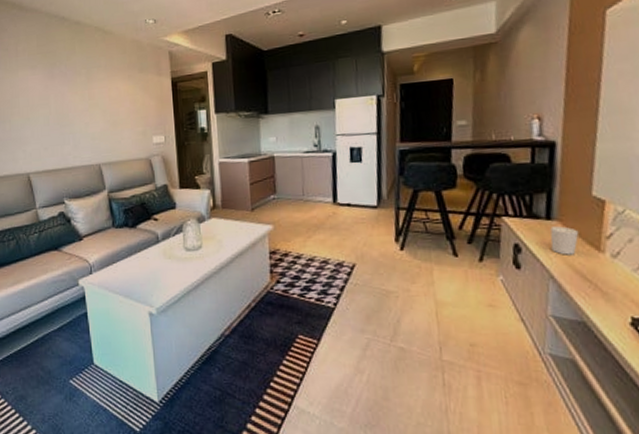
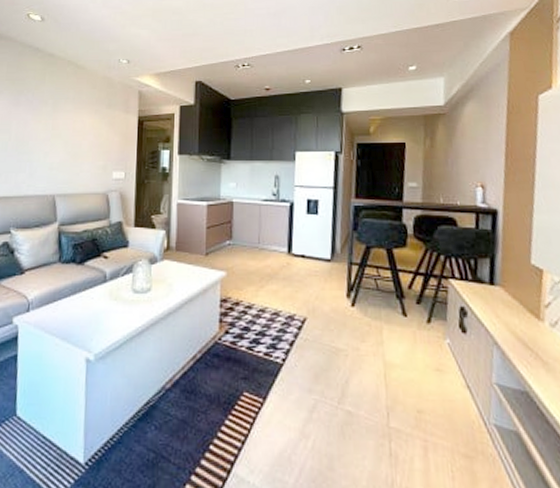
candle holder: present [550,226,579,255] -> none [494,292,520,322]

